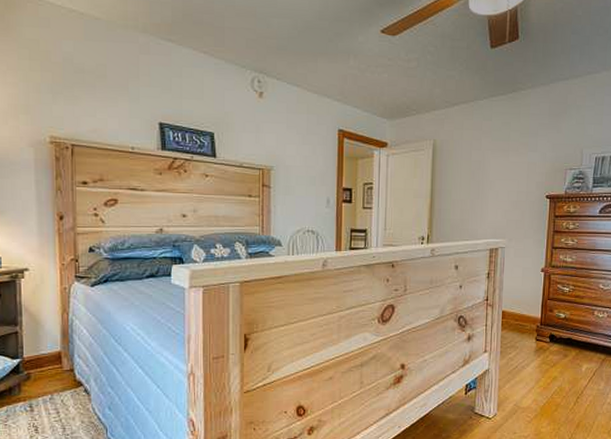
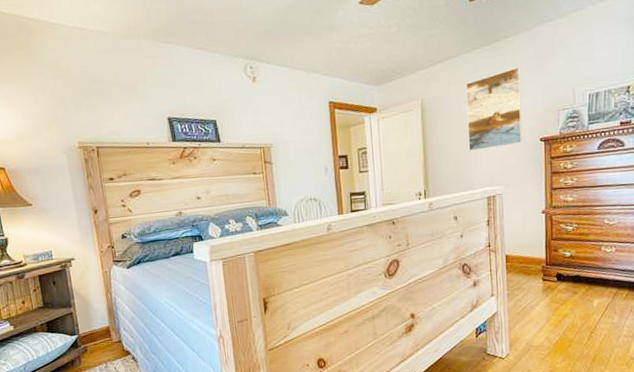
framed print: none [476,120,534,200] -> present [465,66,523,151]

